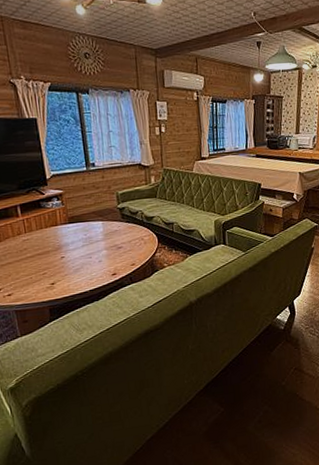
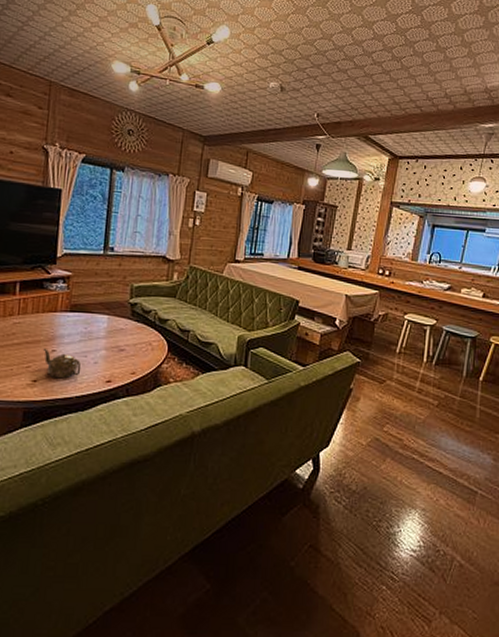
teapot: none [53,256,90,279] -> present [42,348,81,379]

